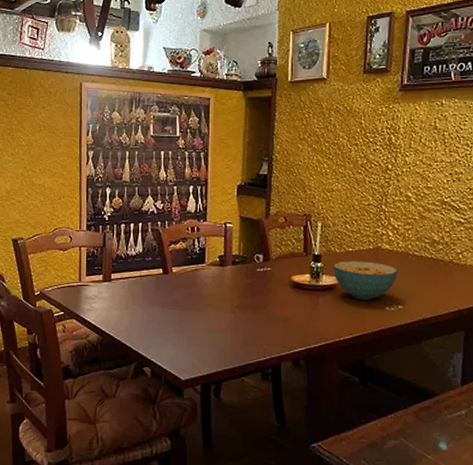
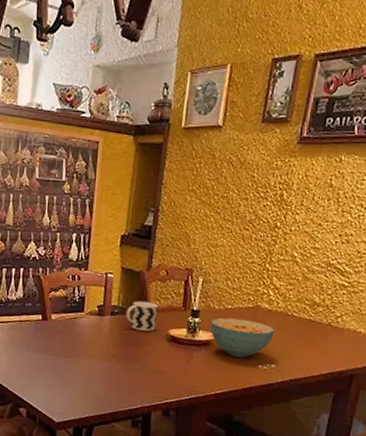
cup: none [247,249,280,279] -> present [125,301,159,331]

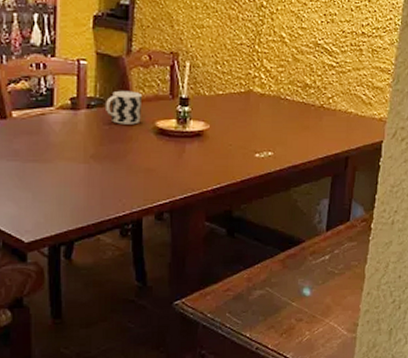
cereal bowl: present [210,317,275,358] -> none [201,105,269,147]

